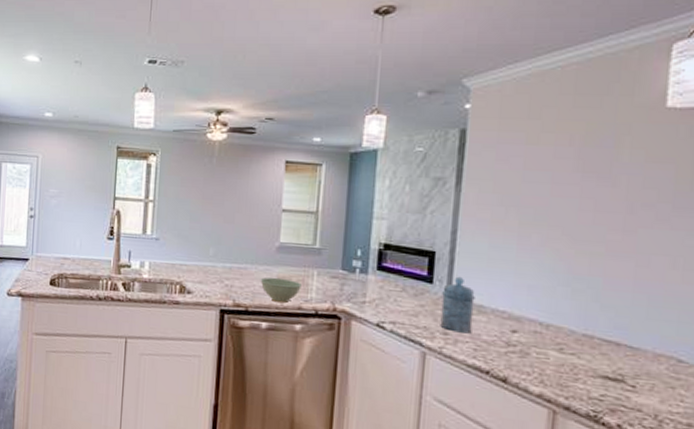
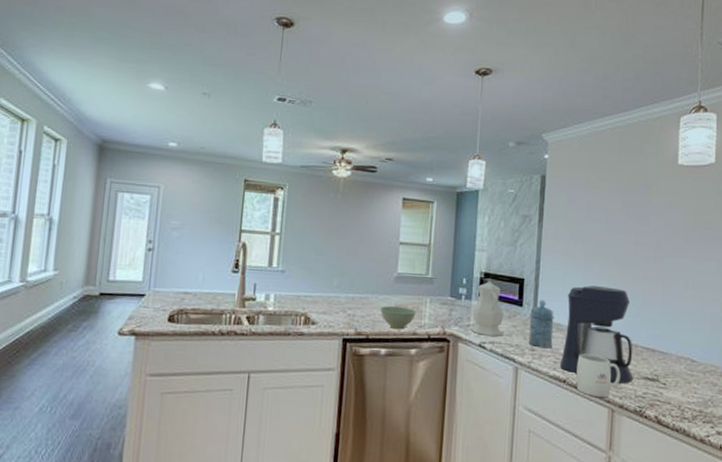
teapot: none [365,251,409,317] -> present [470,279,504,337]
coffee maker: none [482,261,587,382] -> present [560,285,633,384]
mug: none [503,341,568,397] -> present [576,353,621,398]

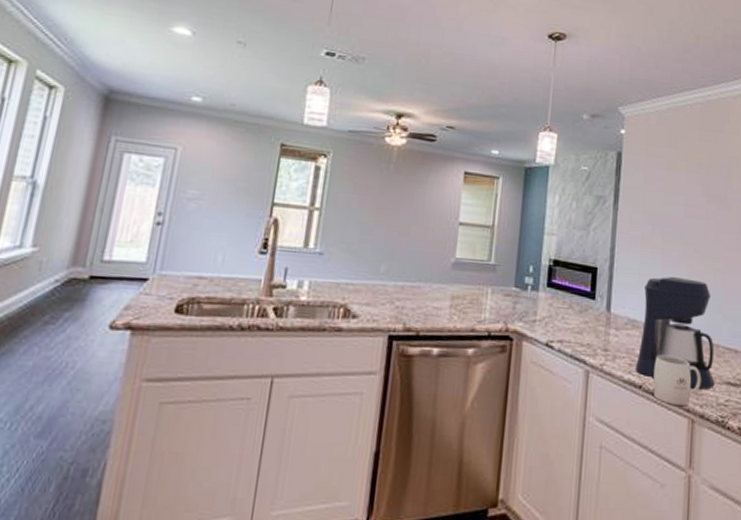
bowl: present [380,305,416,330] -> none [433,296,476,326]
teapot: present [470,279,504,337] -> none [536,267,575,335]
canister: present [528,299,554,349] -> none [601,292,630,349]

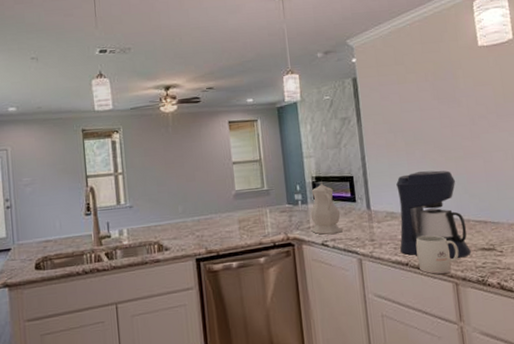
teapot: none [536,267,575,335] -> present [310,182,344,235]

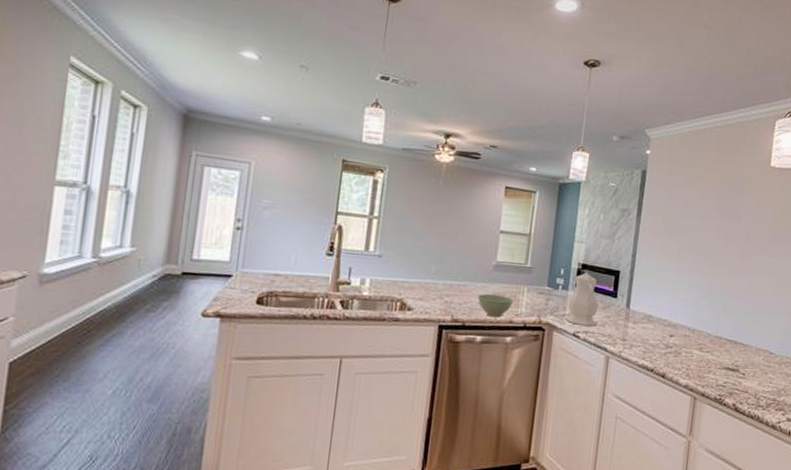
bowl: none [225,220,259,243] -> present [477,294,514,318]
coffee maker: present [396,170,471,259] -> none [649,279,718,373]
mug: present [415,235,459,275] -> none [662,344,705,387]

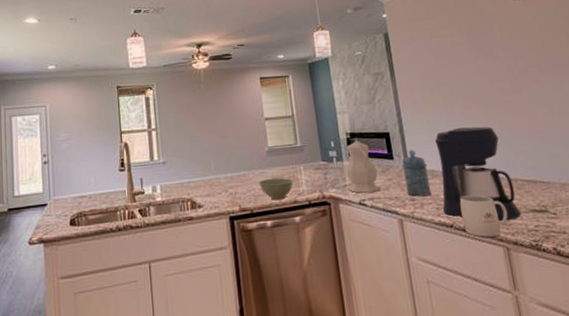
canister: none [620,292,647,339] -> present [401,149,432,197]
coffee maker: none [649,279,718,373] -> present [435,126,521,221]
mug: none [662,344,705,387] -> present [459,194,508,238]

